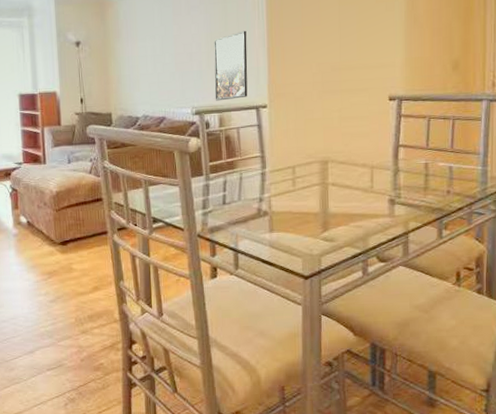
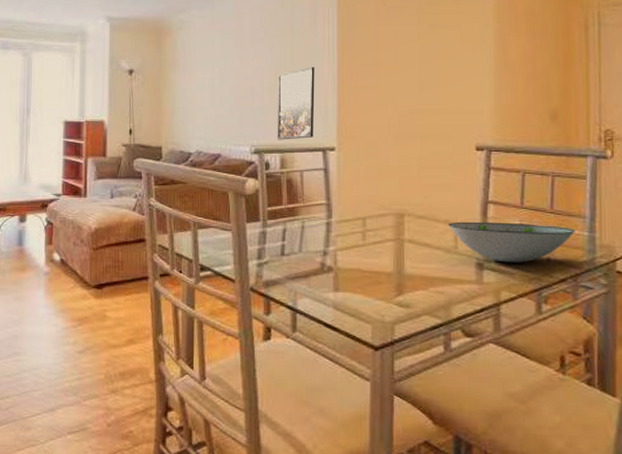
decorative bowl: none [365,162,471,197] -> present [448,221,575,263]

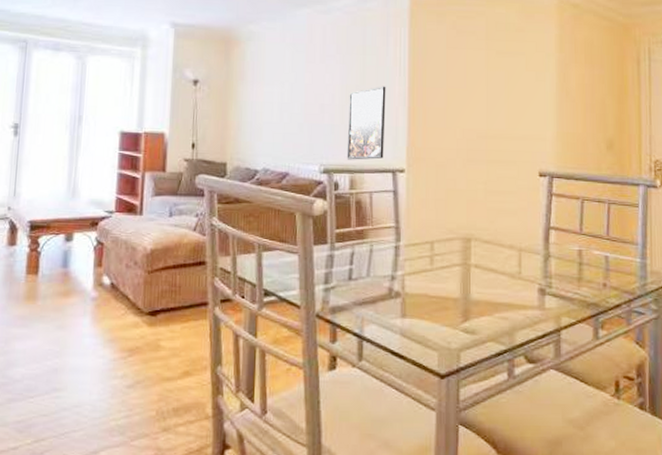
decorative bowl: present [448,221,575,263] -> none [513,247,629,289]

